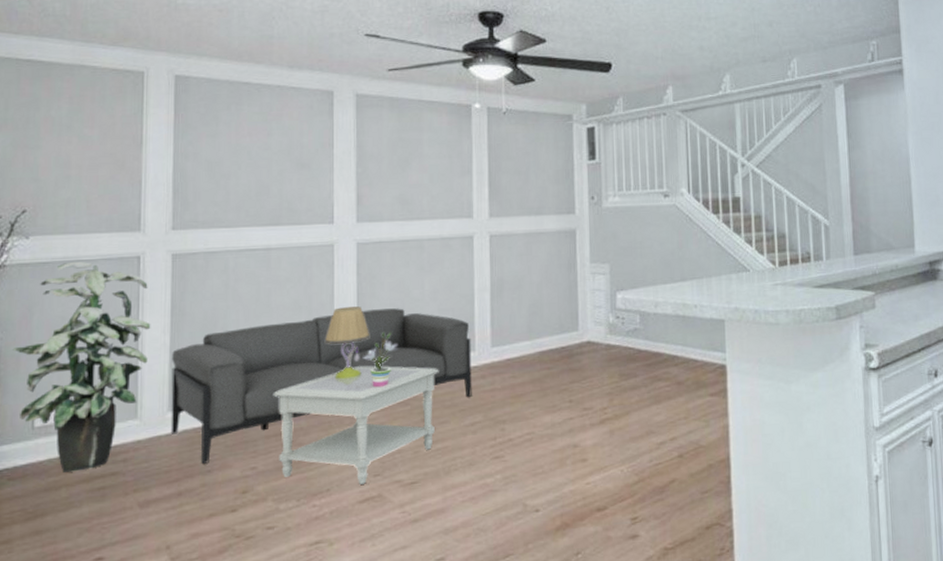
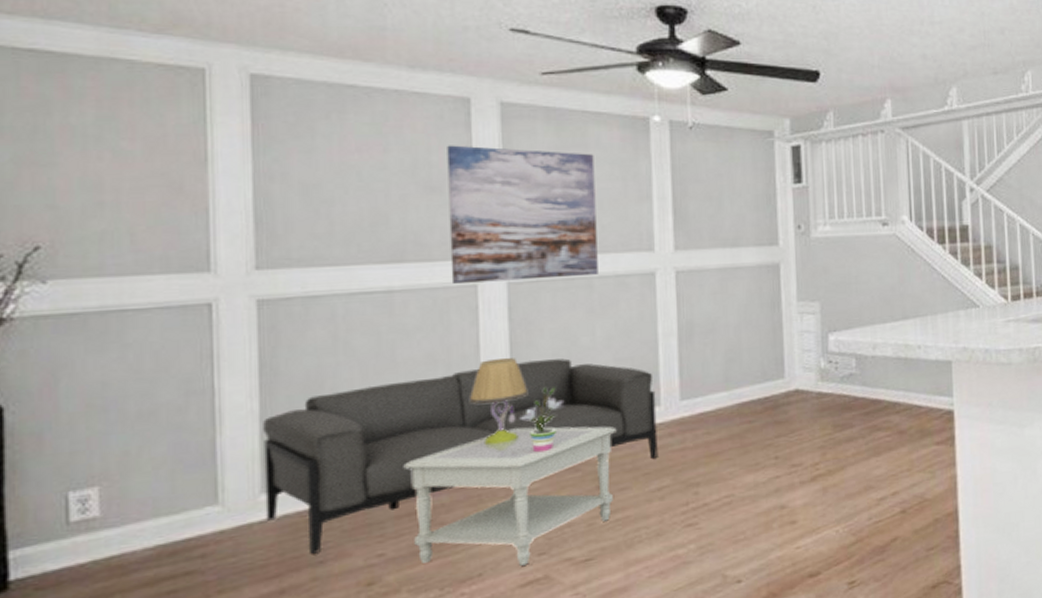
indoor plant: present [13,261,151,473] -> none [31,310,232,576]
wall art: none [314,129,428,243] -> present [447,145,598,284]

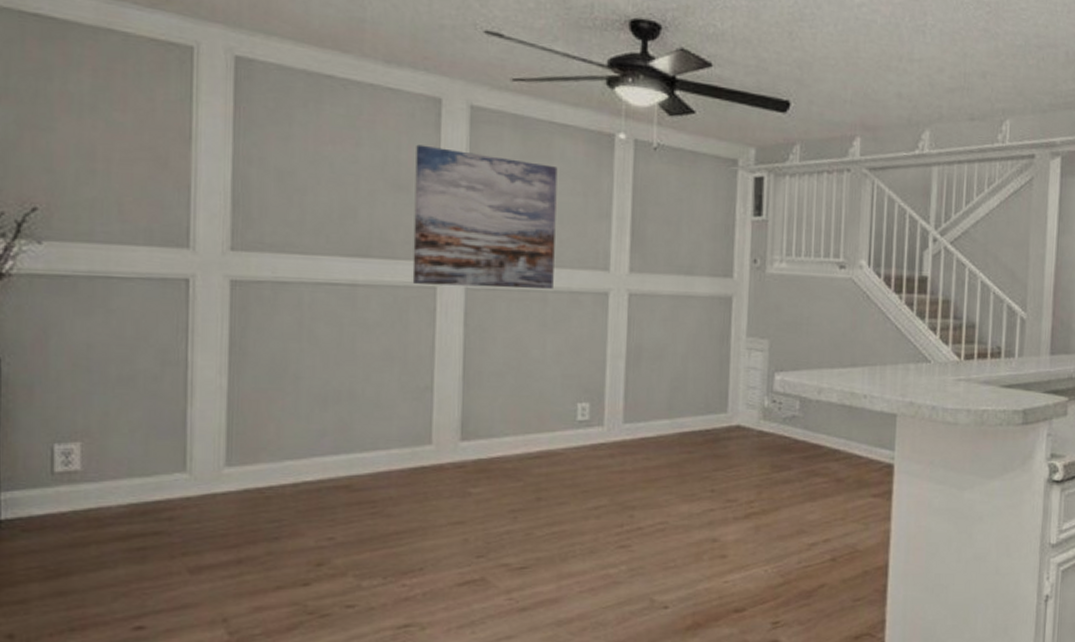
sofa: present [263,358,658,554] -> none [228,367,600,529]
side table: present [403,427,617,566] -> none [356,432,560,565]
table lamp: present [470,358,529,445] -> none [423,362,478,446]
potted plant: present [519,387,565,453] -> none [468,396,512,459]

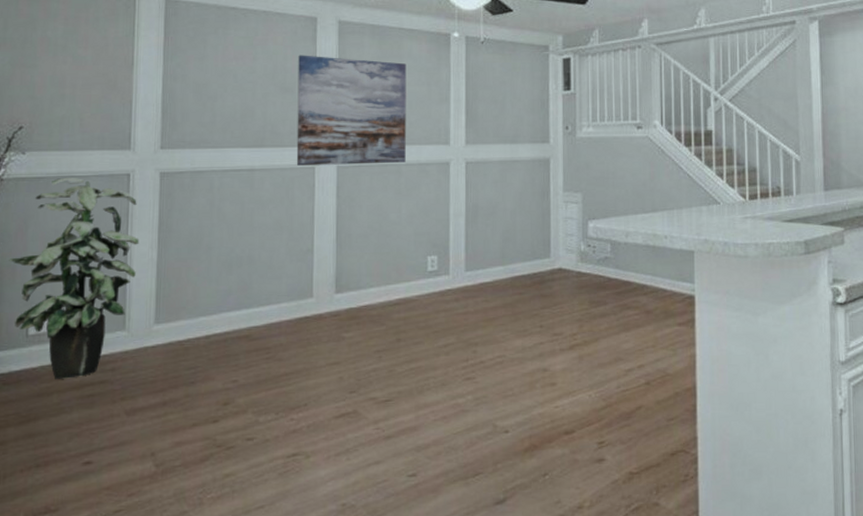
indoor plant: none [23,277,204,527] -> present [9,177,140,379]

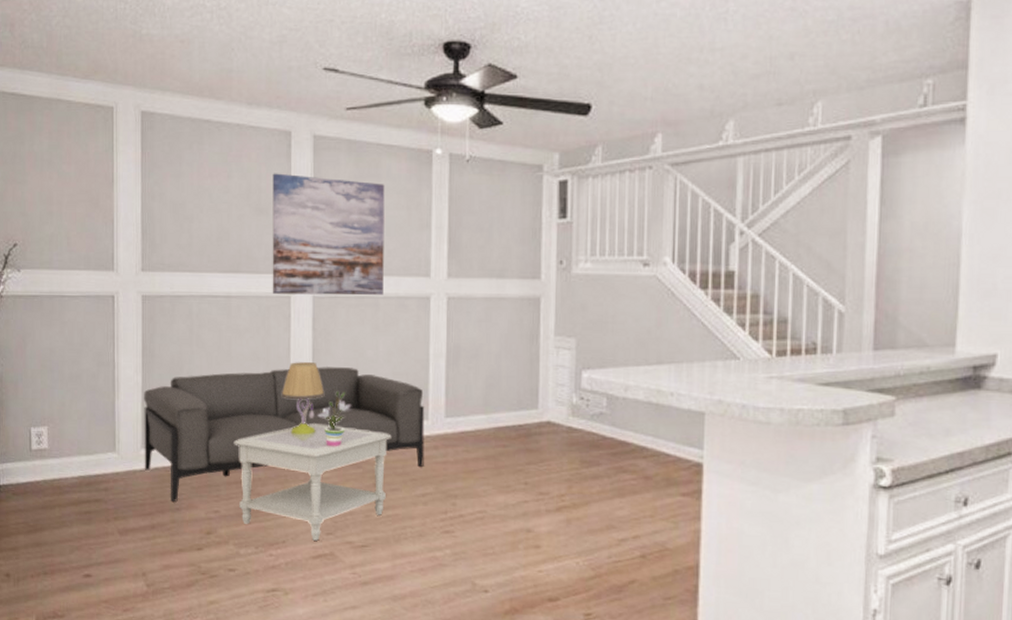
indoor plant: present [9,177,140,379] -> none [11,296,125,494]
sofa: none [156,231,446,375] -> present [144,366,425,502]
side table: none [254,286,414,400] -> present [234,423,392,541]
table lamp: none [305,228,349,299] -> present [282,362,325,436]
potted plant: none [341,254,375,307] -> present [317,391,352,447]

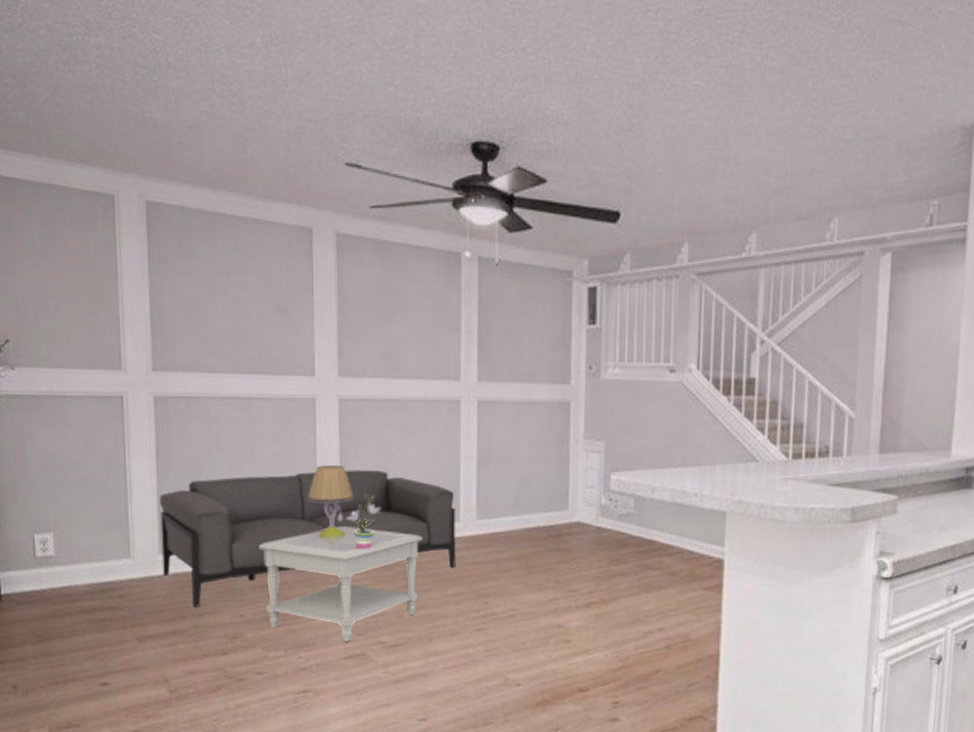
wall art: present [272,173,385,296] -> none [293,271,413,399]

